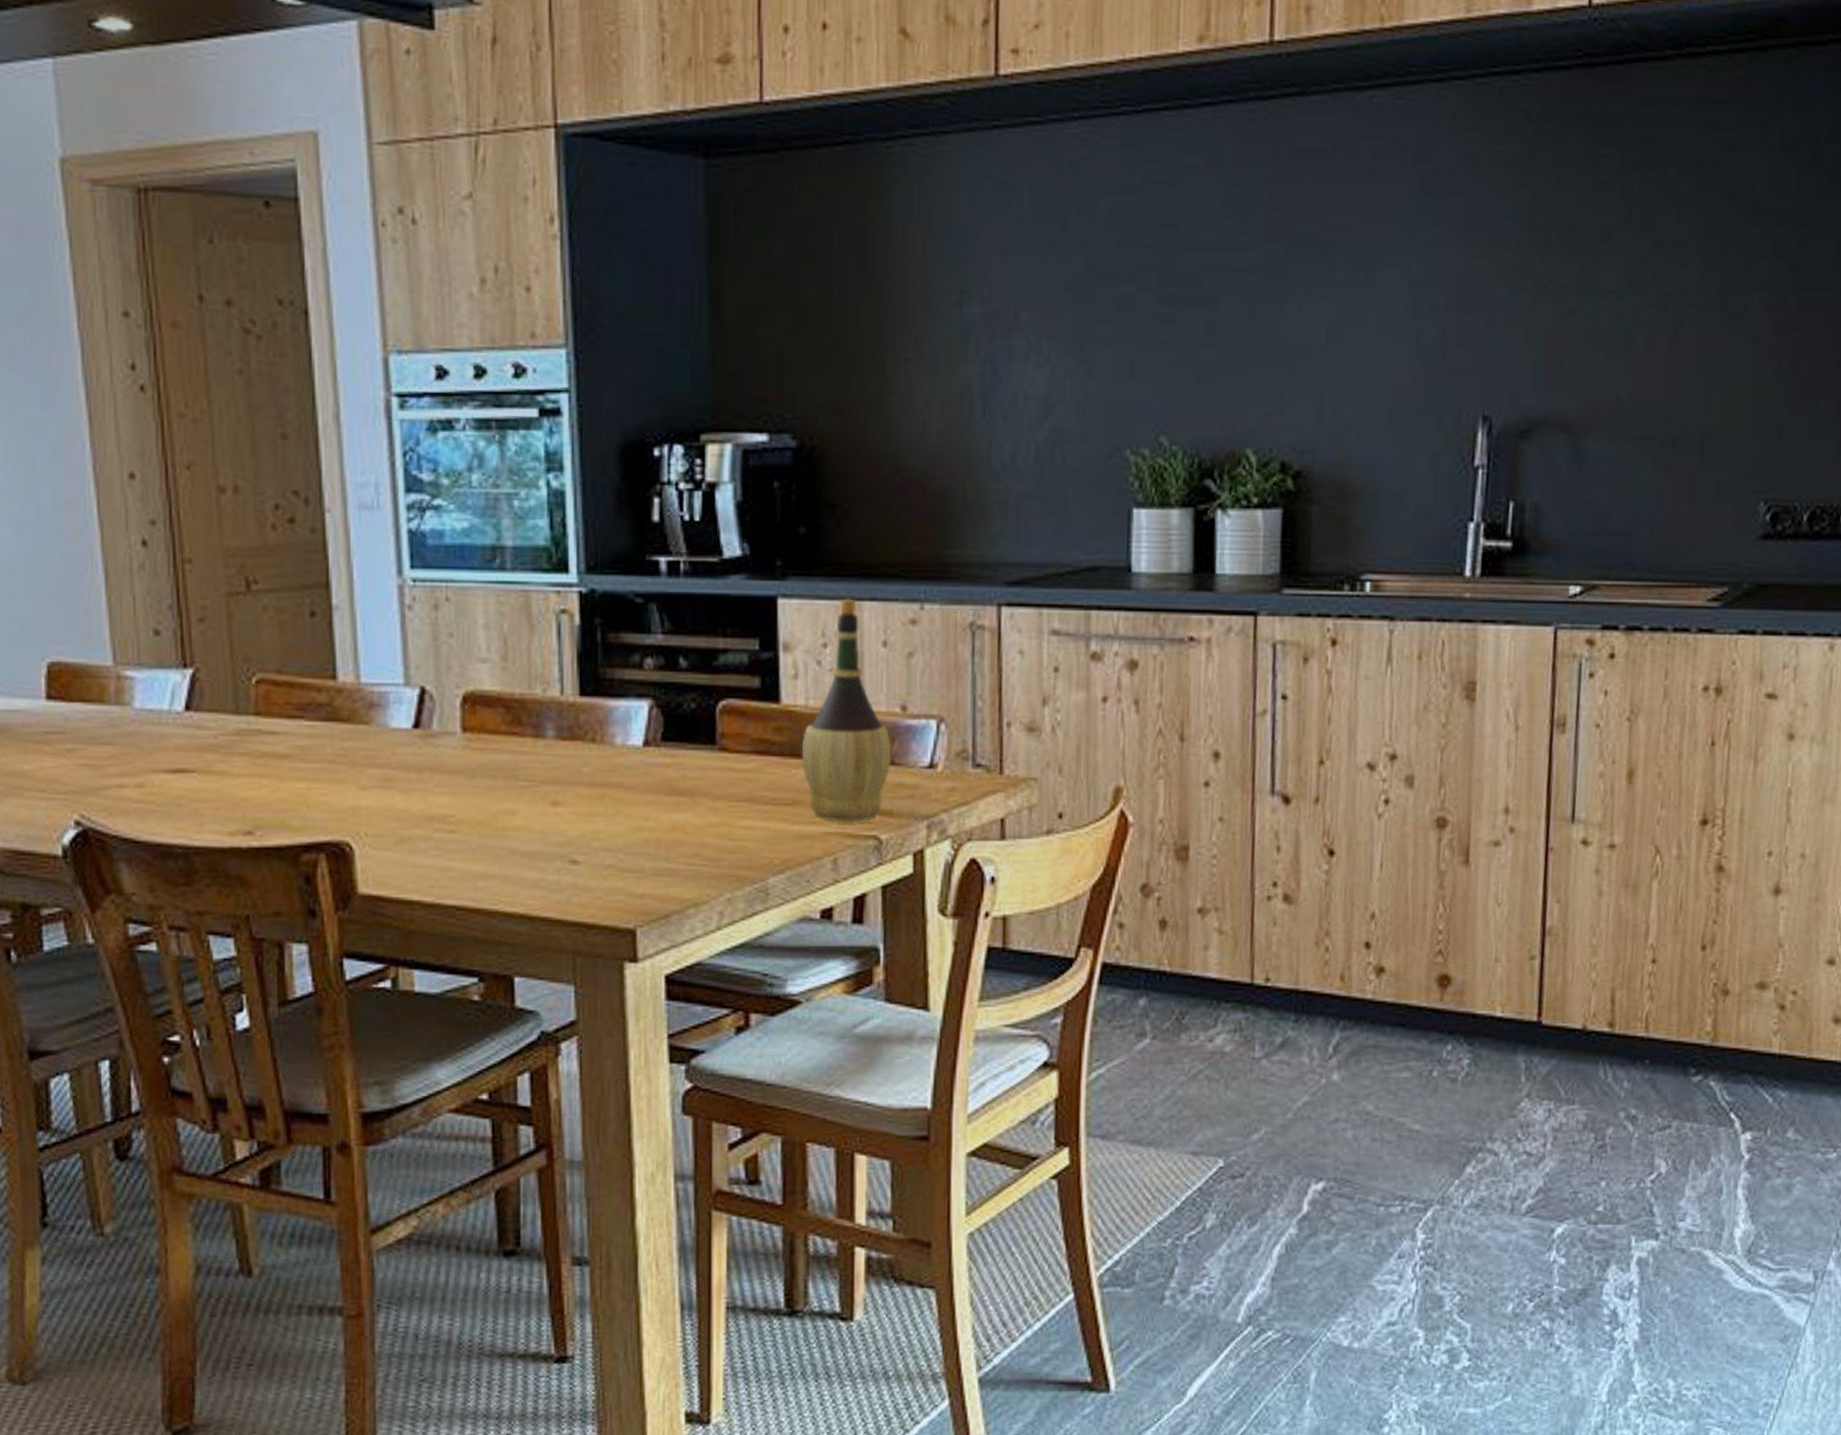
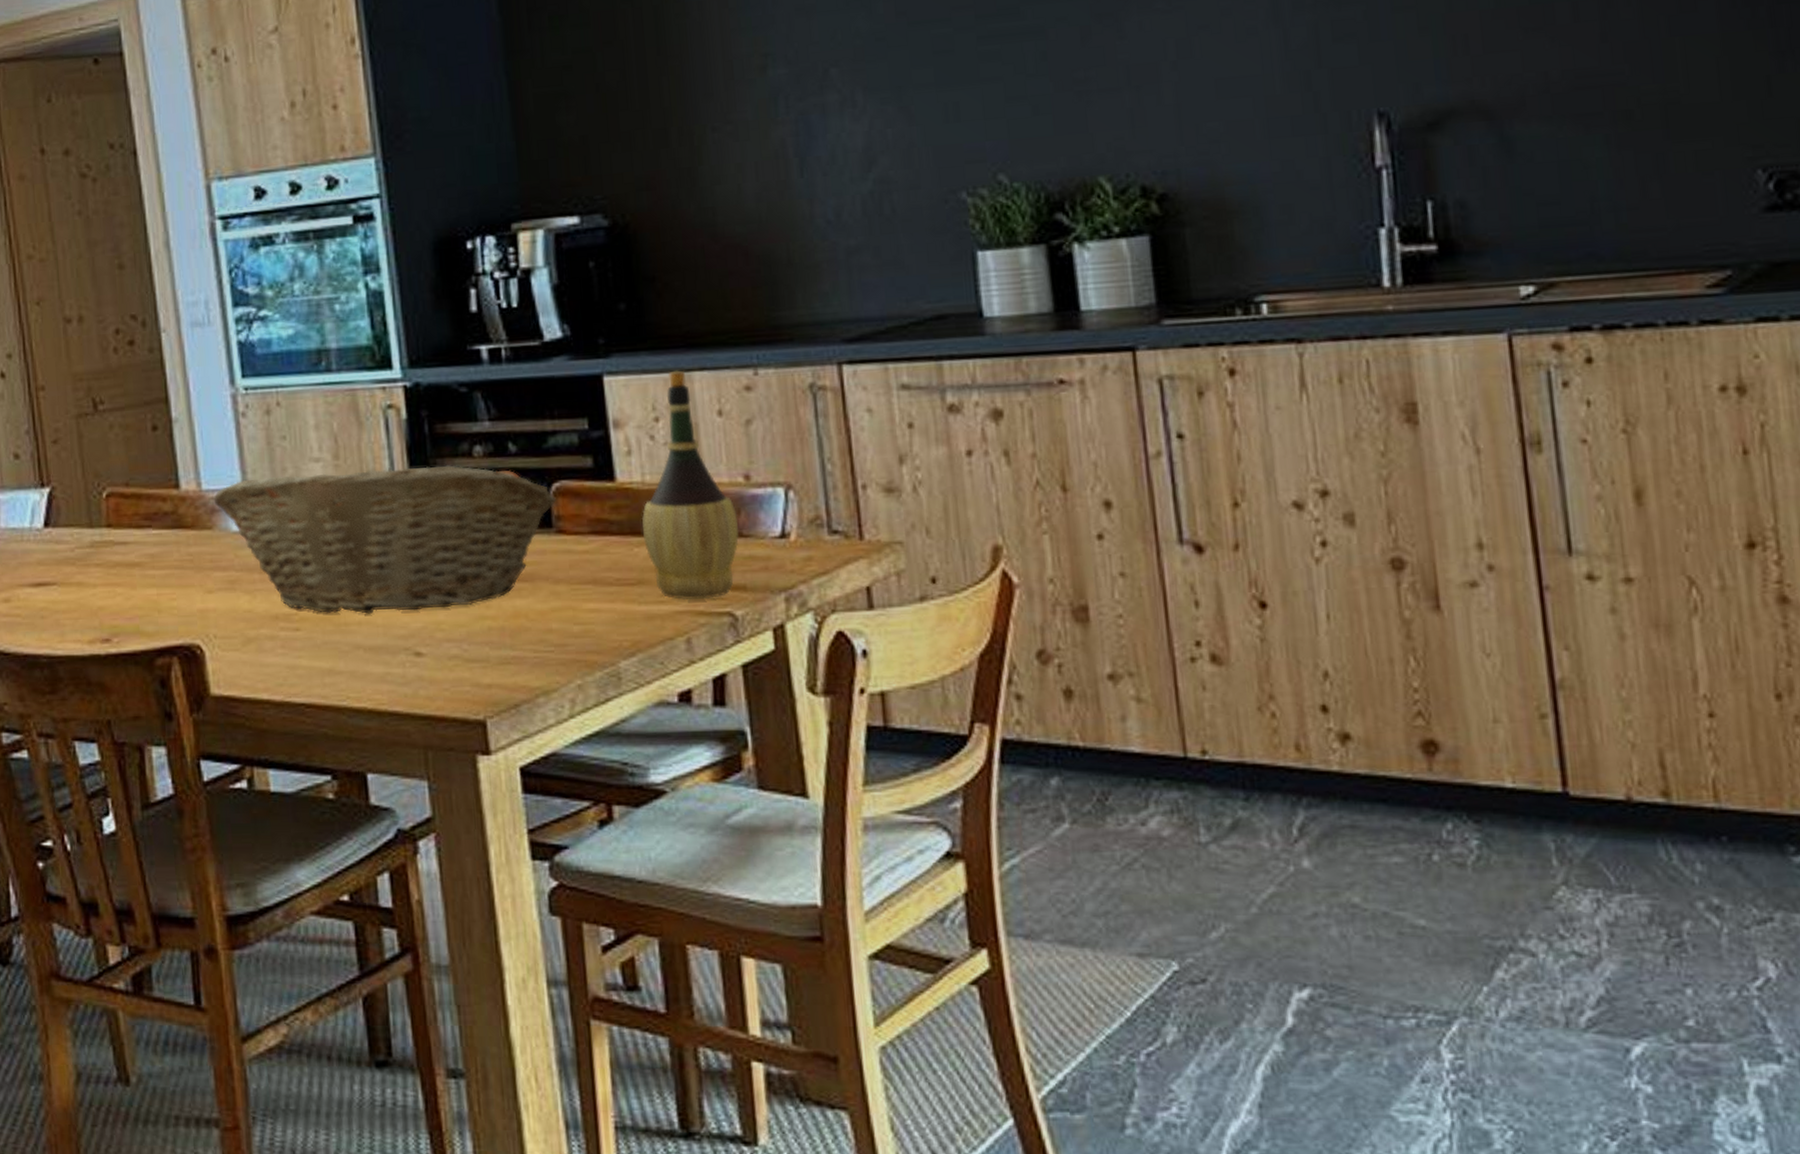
fruit basket: none [372,673,723,820] -> present [213,465,557,614]

